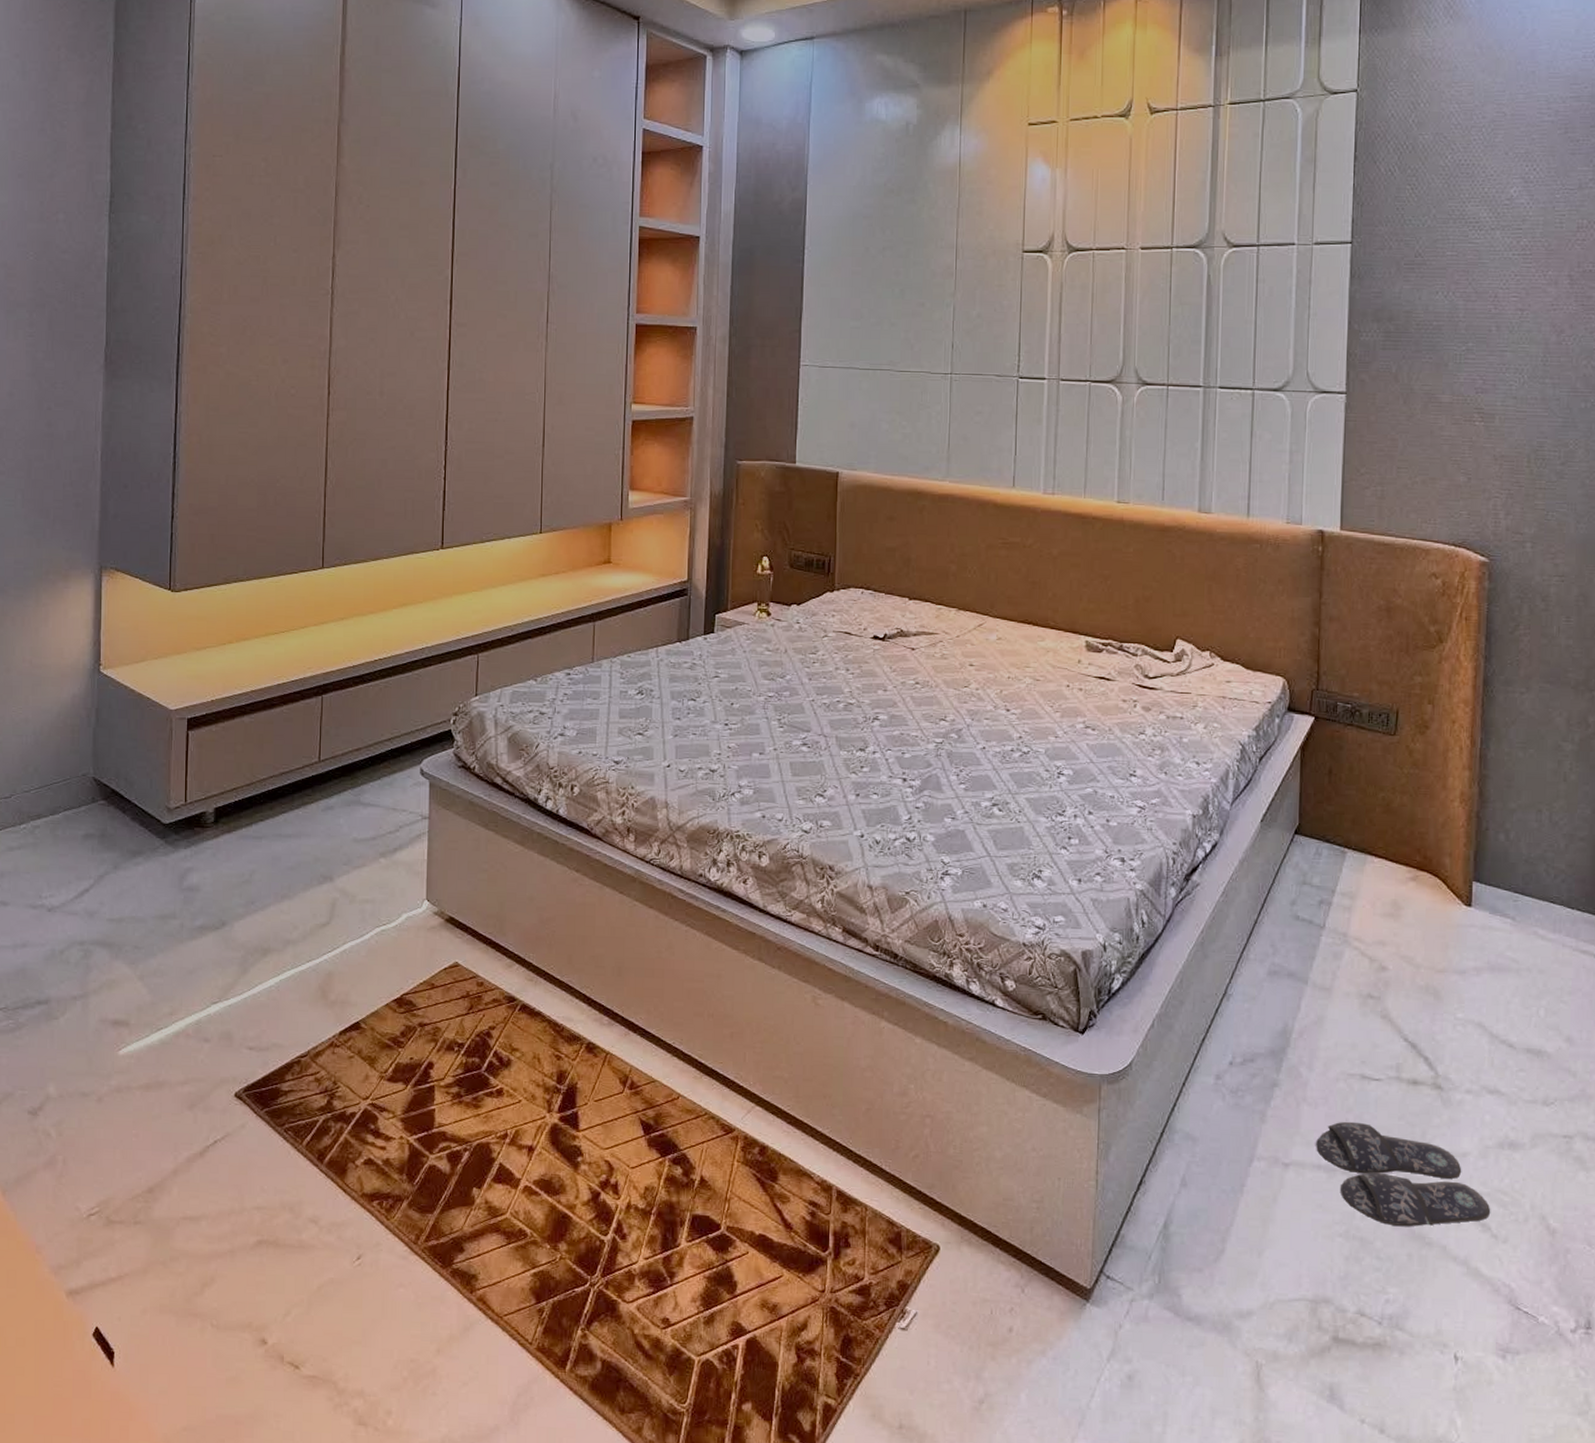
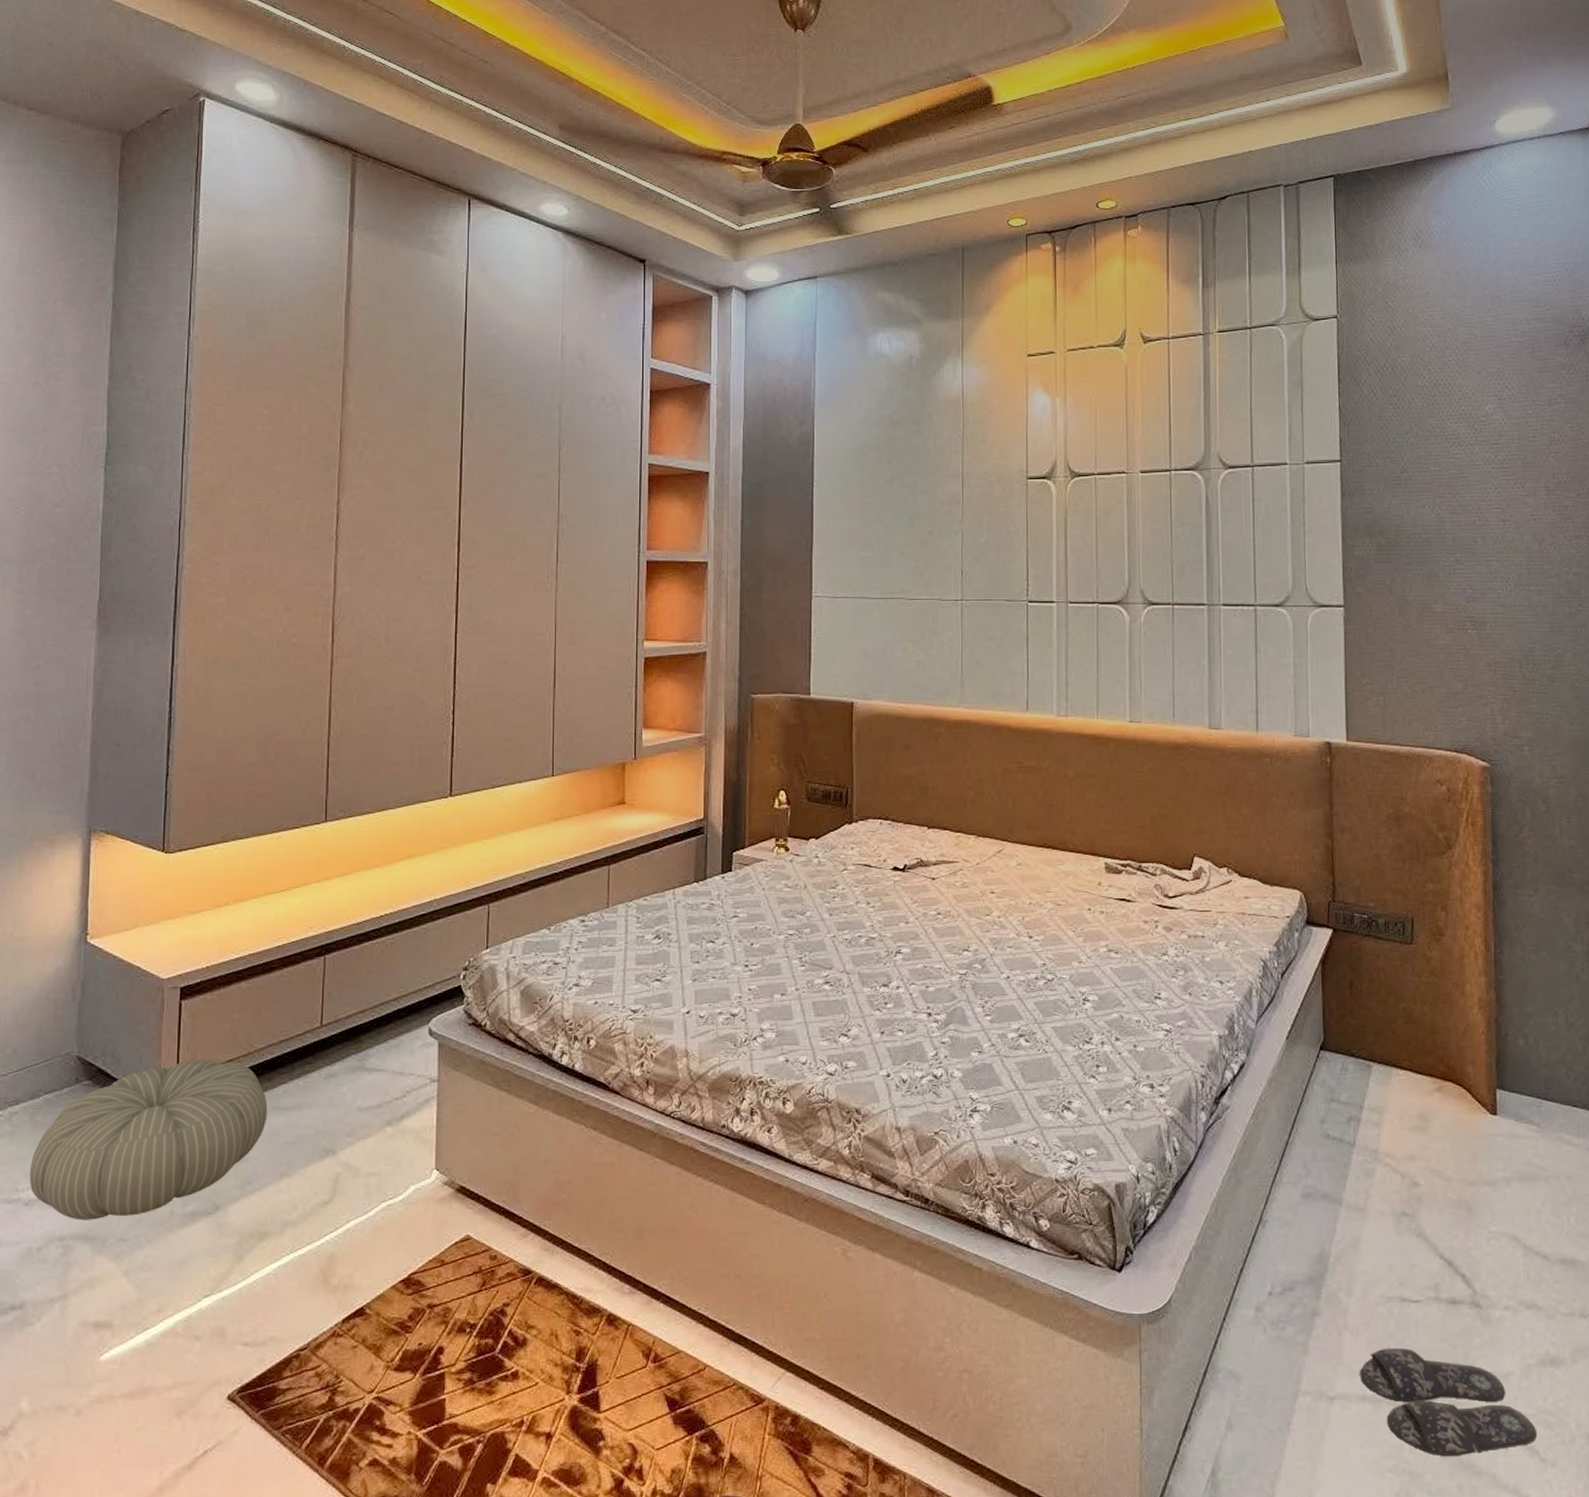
pouf: none [51,787,270,928] -> present [29,1060,268,1220]

